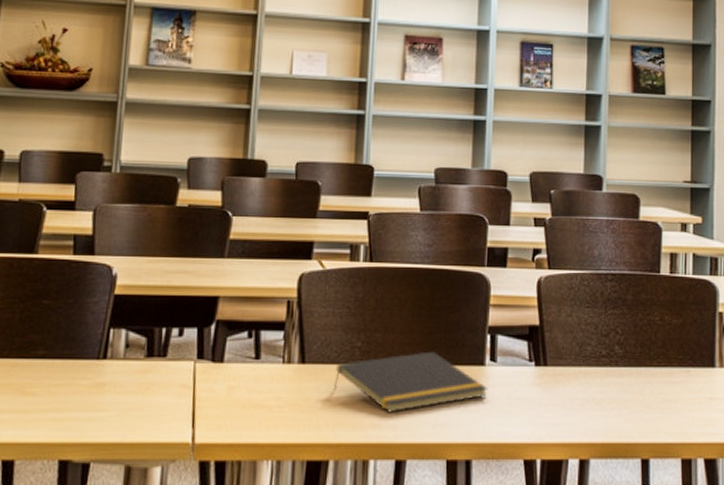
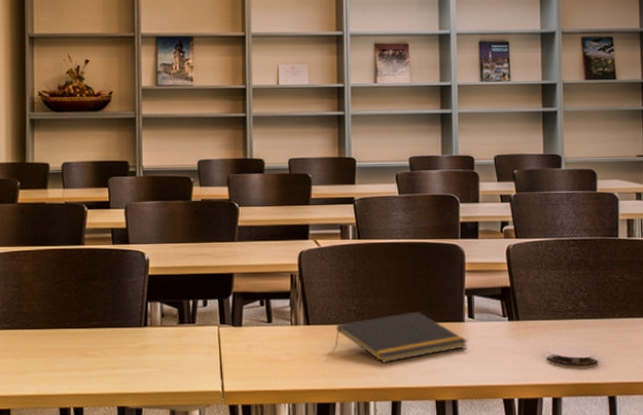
coaster: none [575,395,632,421] -> present [546,344,598,365]

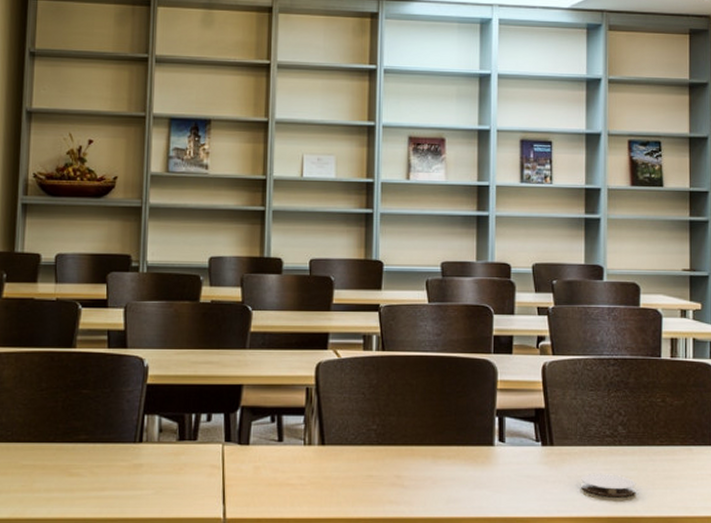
notepad: present [334,311,468,363] -> none [351,433,498,490]

